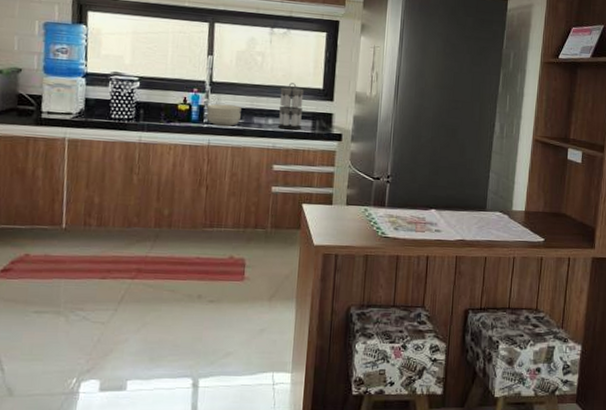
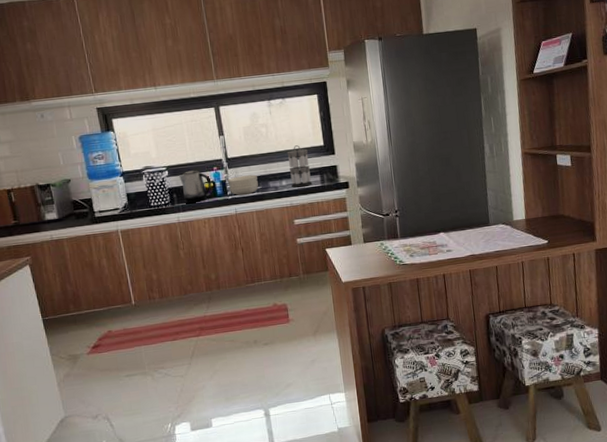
kettle: none [151,86,188,125] -> present [179,170,212,204]

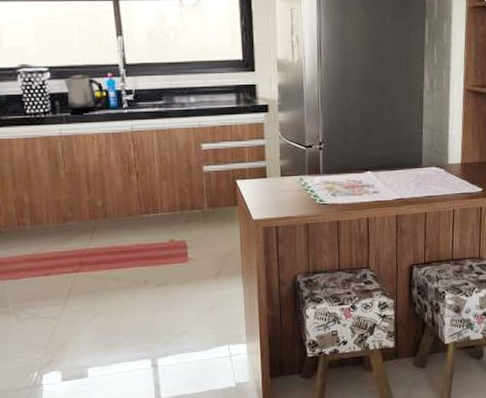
bowl: present [227,174,258,196] -> none [124,86,161,111]
spice rack: present [287,145,313,188] -> none [198,56,226,106]

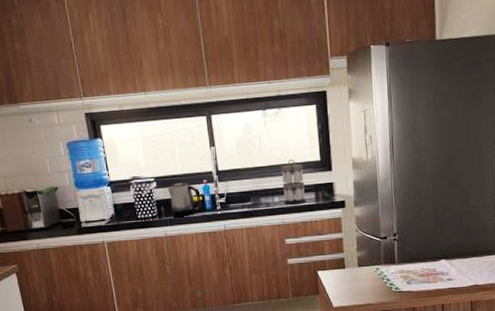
spice rack: none [198,56,226,106] -> present [281,159,307,205]

